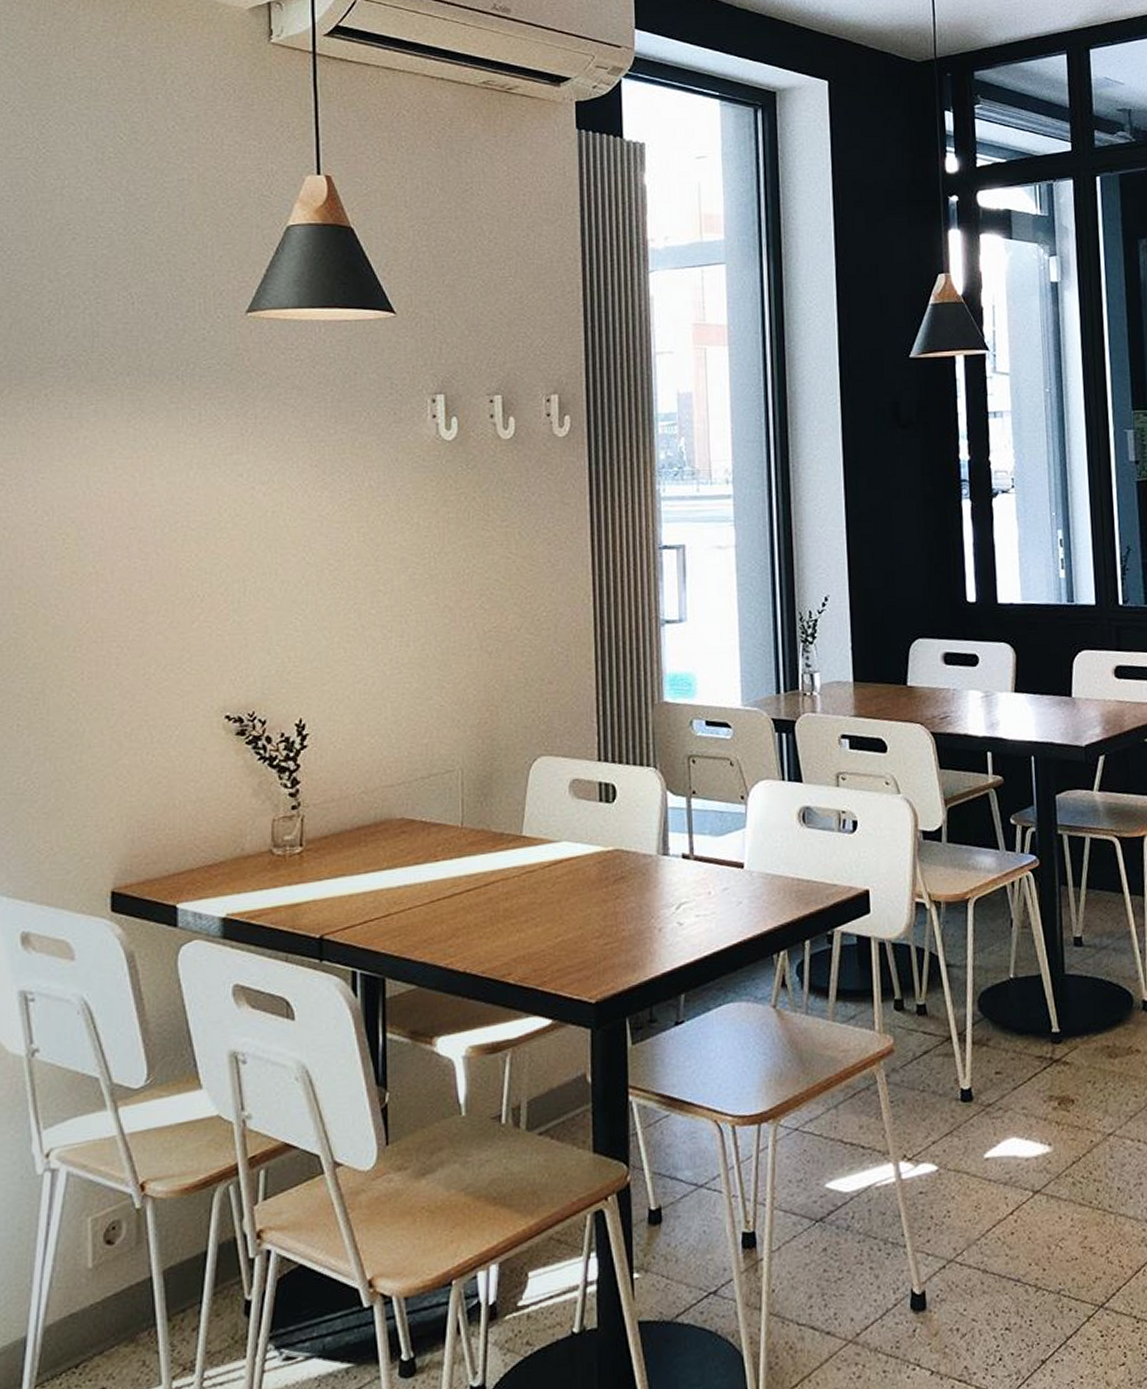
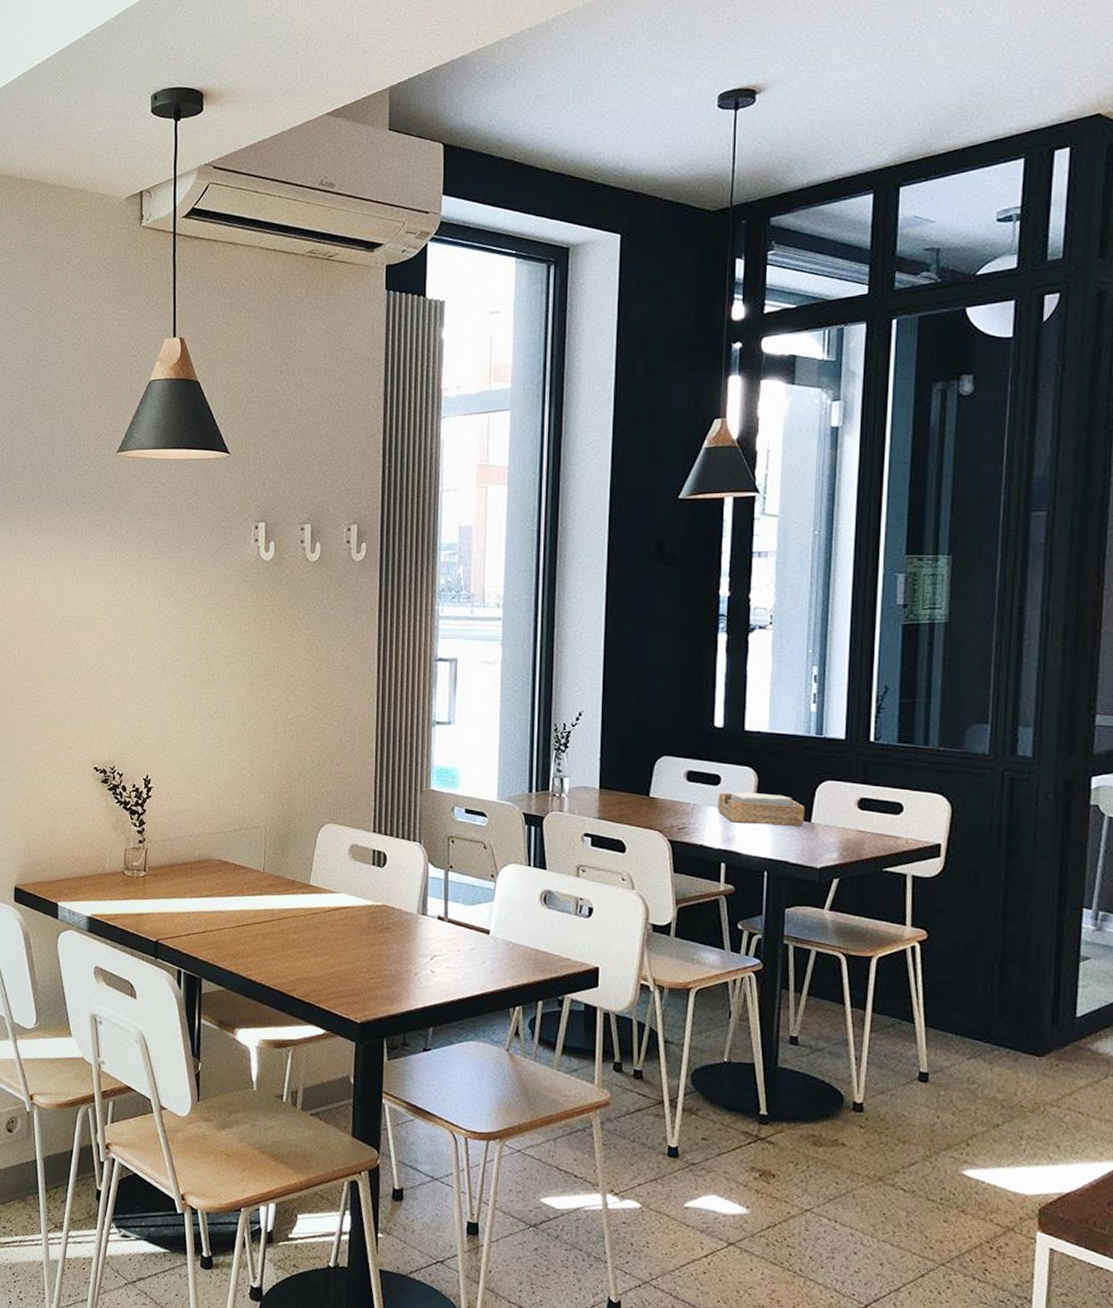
napkin holder: none [977,670,1066,706] -> present [716,792,805,827]

